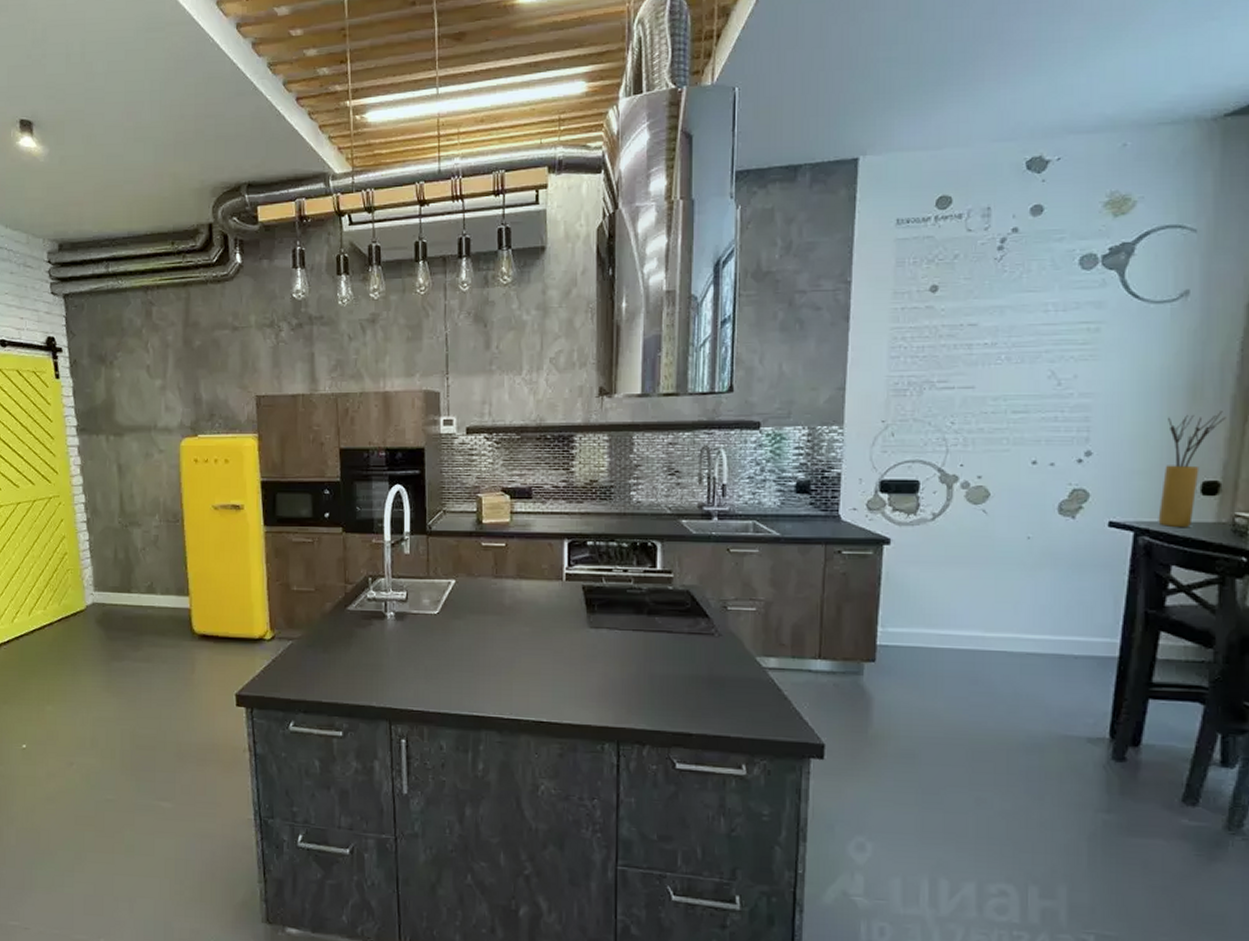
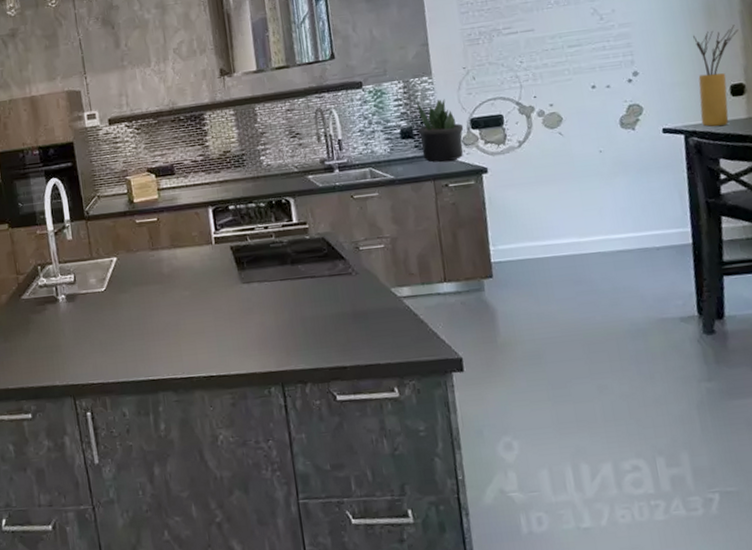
planter: none [816,454,871,525] -> present [417,99,464,162]

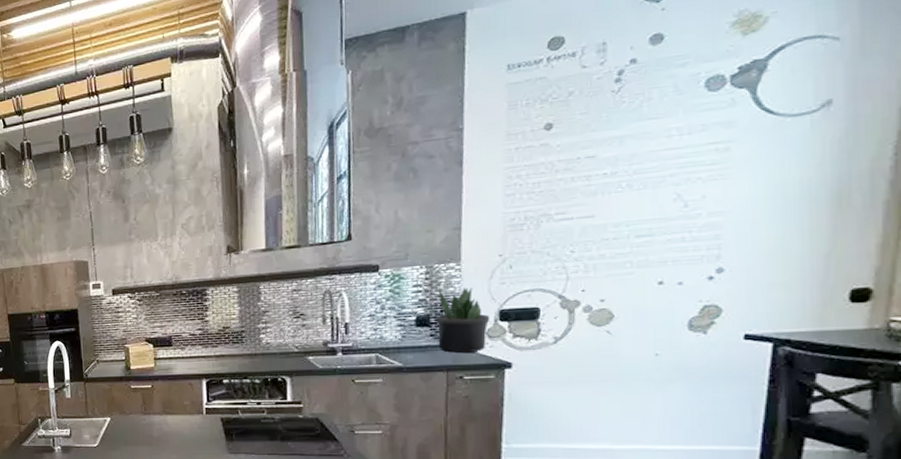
vase: present [693,25,739,127] -> none [800,217,878,337]

